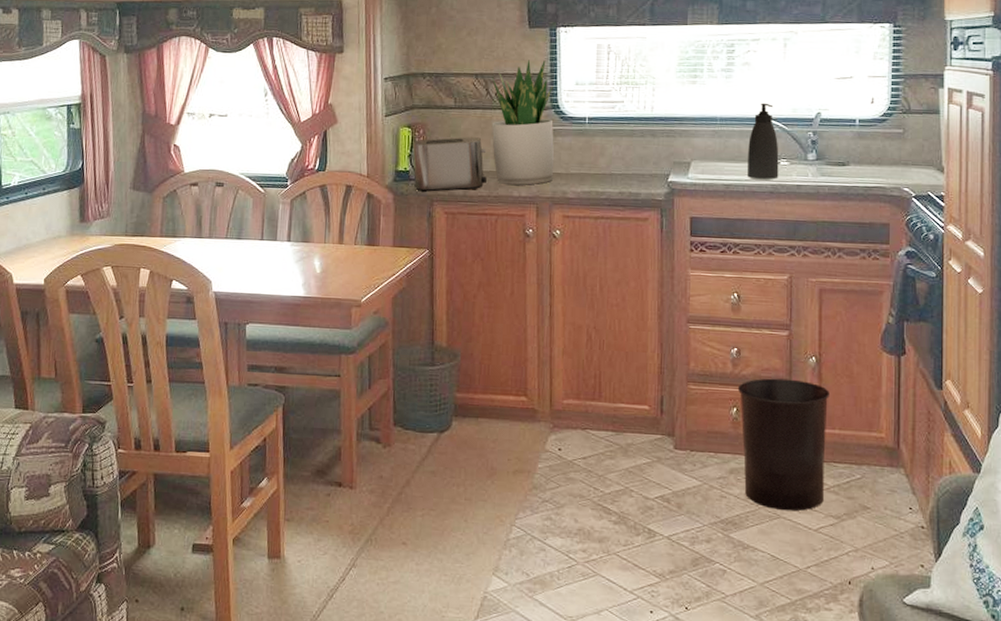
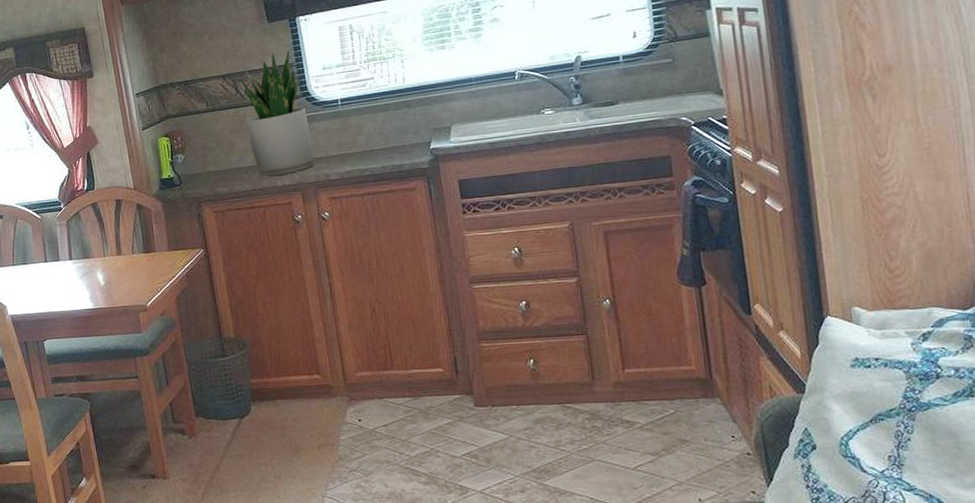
toaster: present [412,137,487,193] -> none [172,135,249,196]
waste bin: present [737,378,829,511] -> none [531,324,638,453]
soap dispenser: present [748,102,779,180] -> none [508,55,545,133]

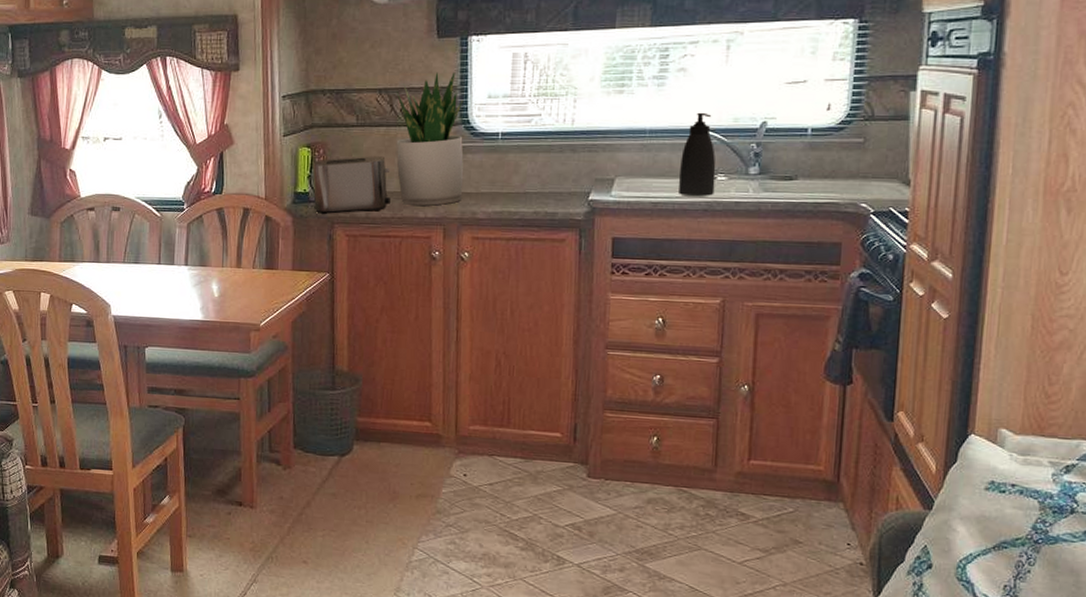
toaster: none [172,135,249,196] -> present [312,156,390,215]
soap dispenser: none [508,55,545,133] -> present [679,112,716,197]

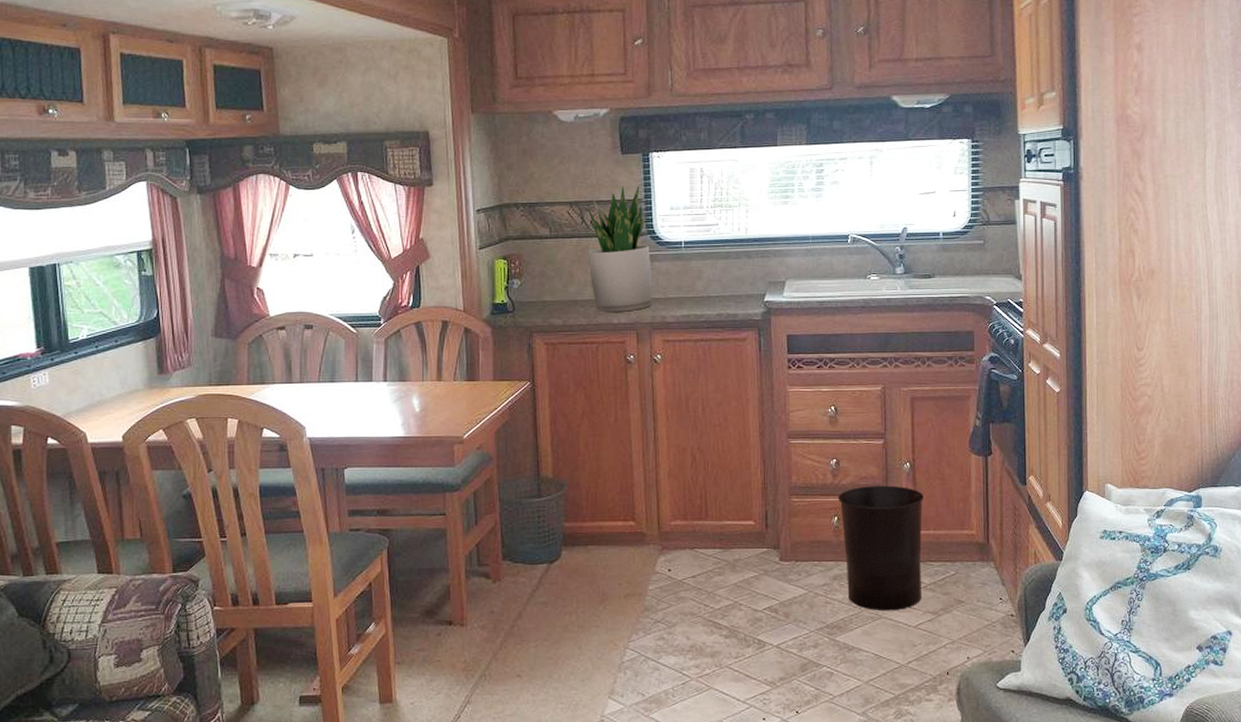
toaster: present [312,156,390,215] -> none [509,266,585,325]
waste bin: none [658,406,762,543] -> present [837,485,924,610]
soap dispenser: present [679,112,716,197] -> none [840,220,869,295]

